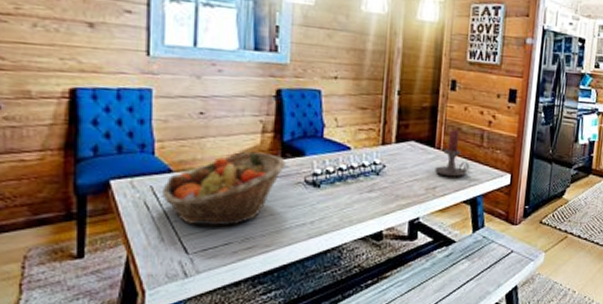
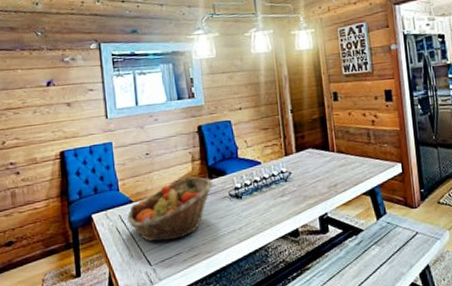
candle holder: present [434,129,470,177] -> none [333,132,363,174]

